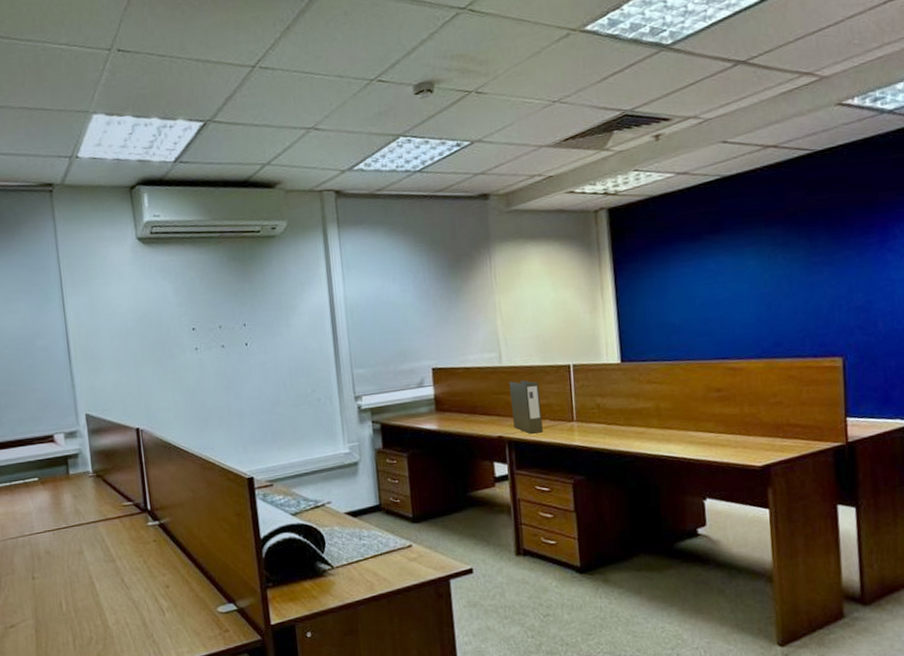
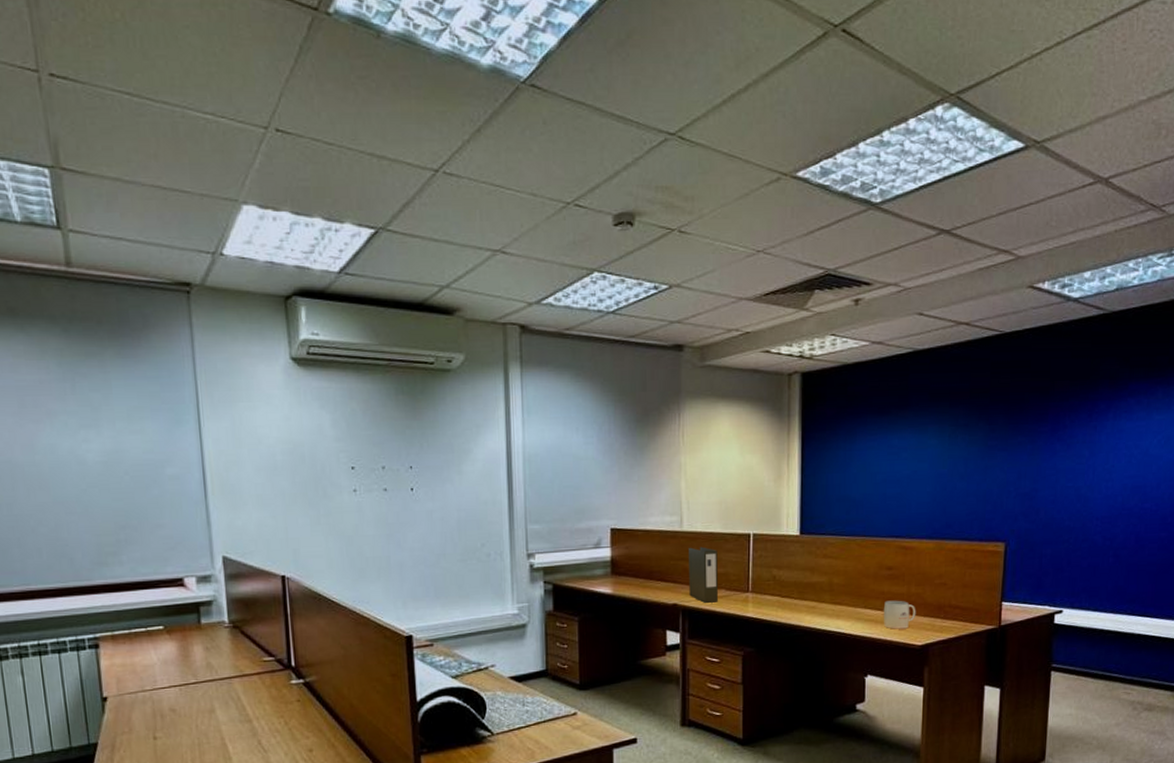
mug: none [716,421,753,451] -> present [883,600,916,629]

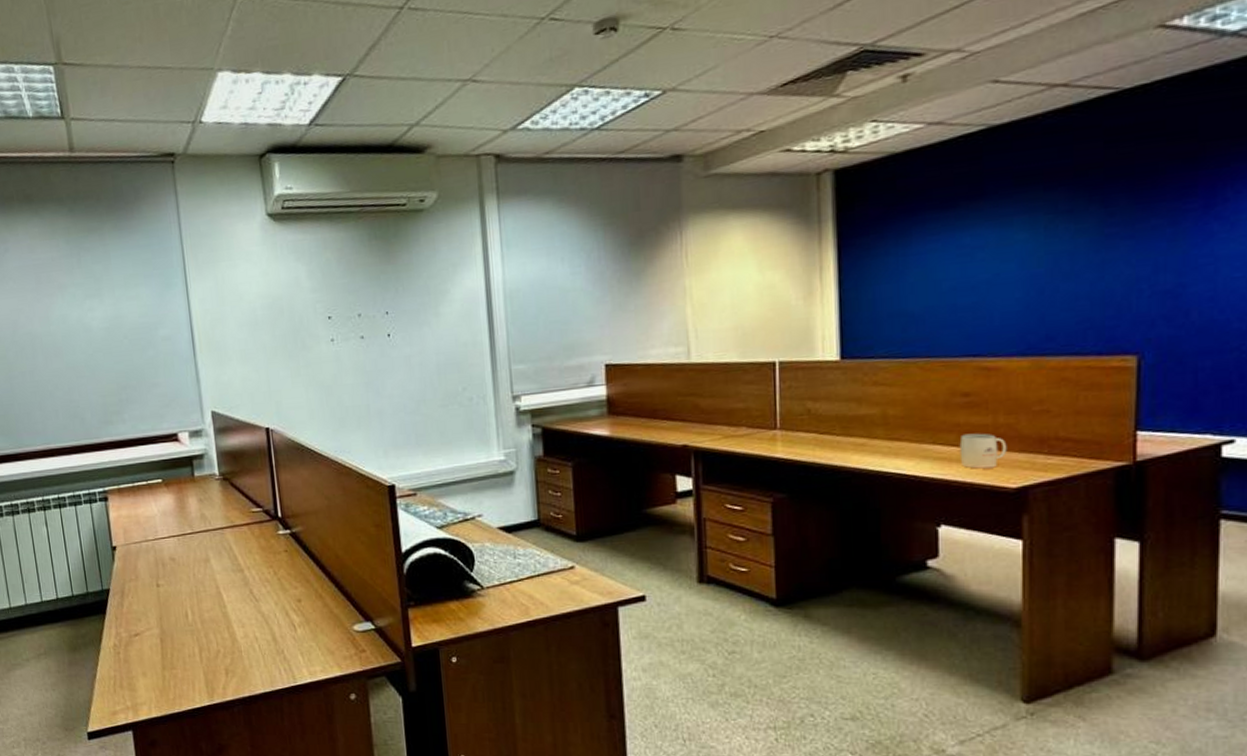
binder: present [689,546,718,603] -> none [699,379,738,443]

